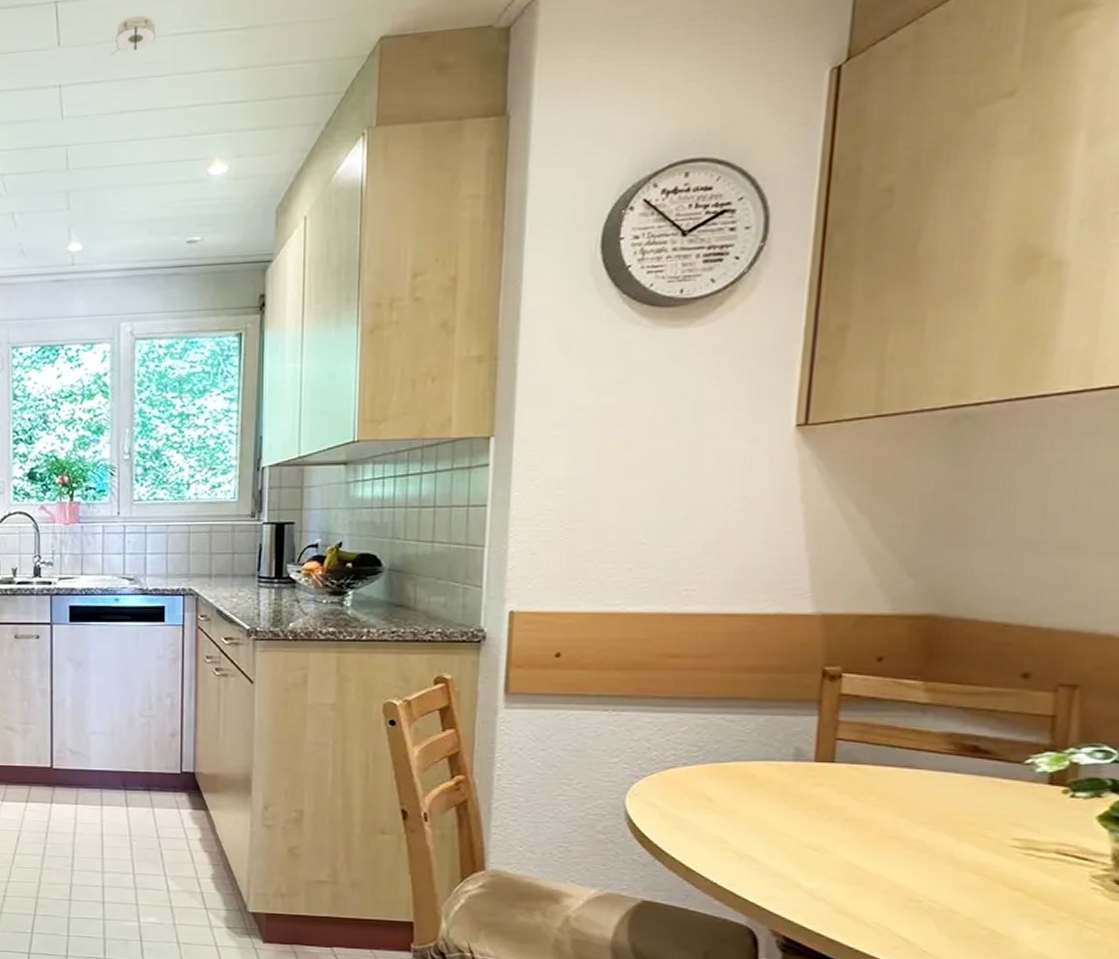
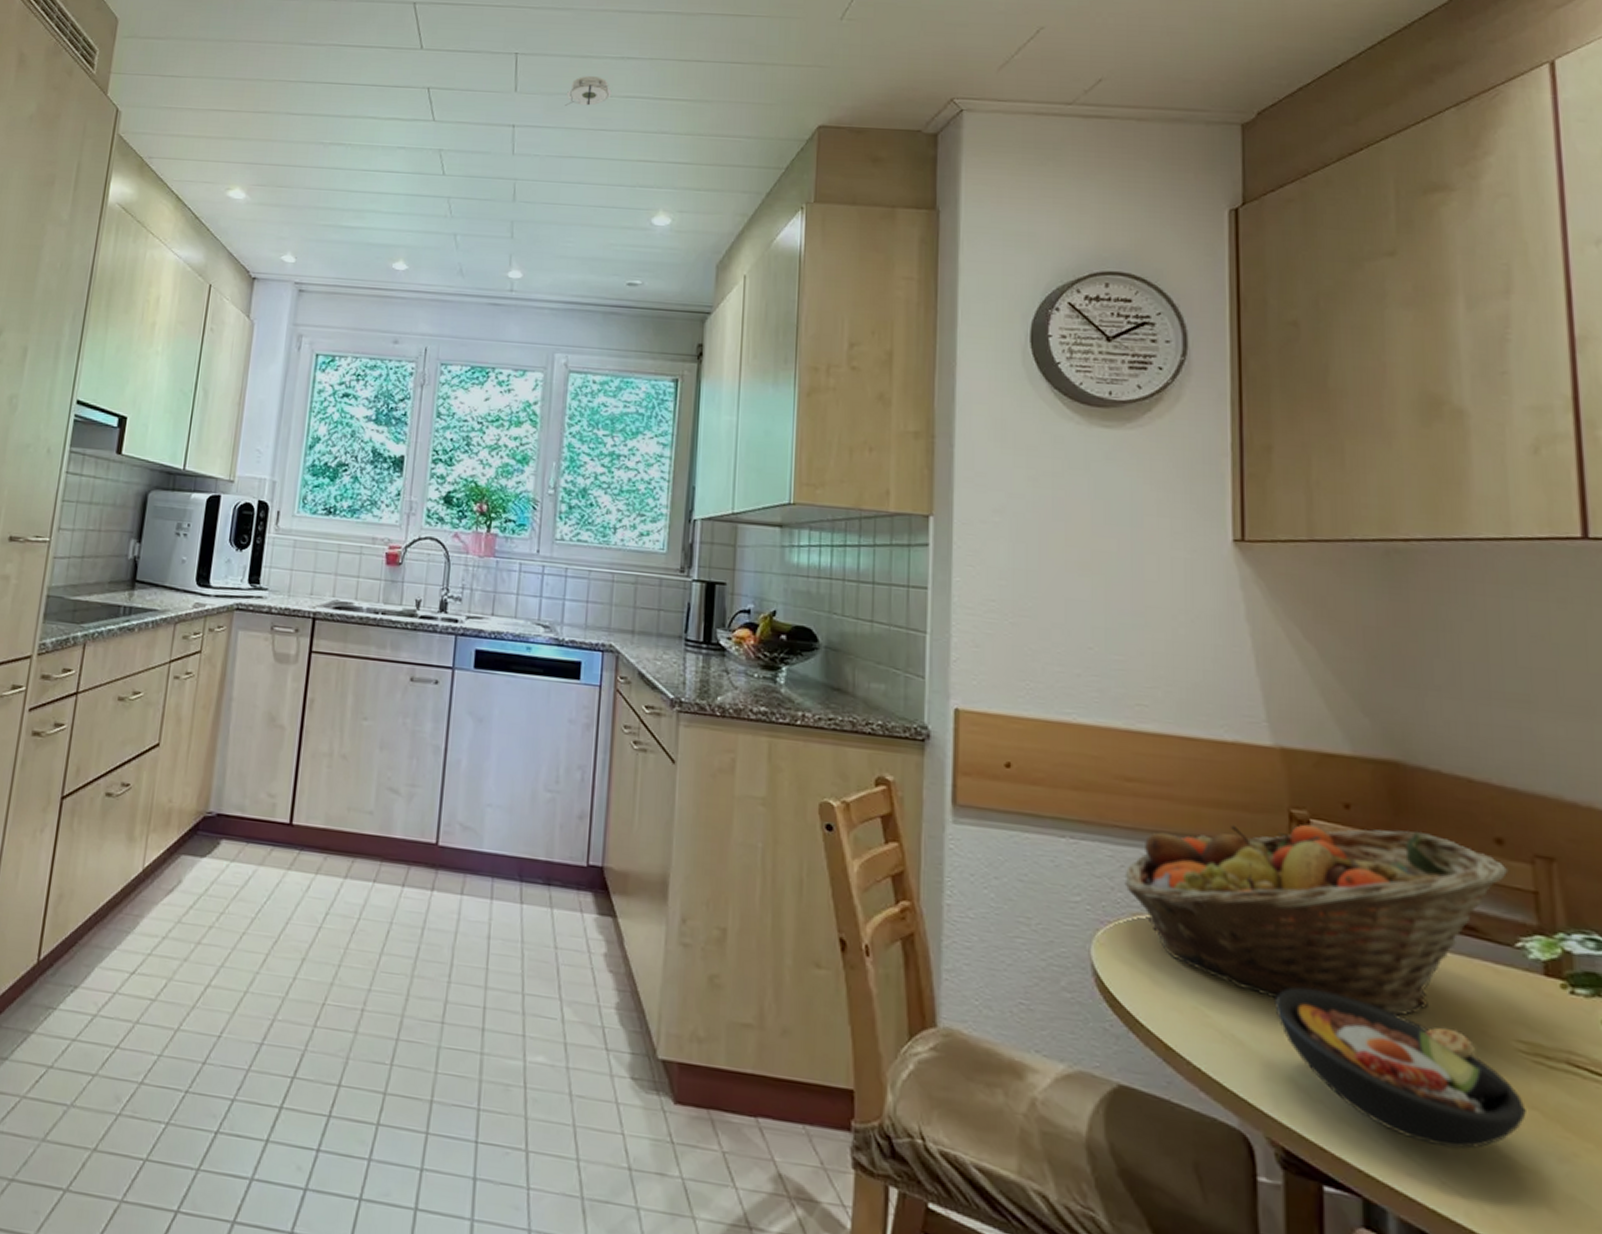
fruit basket: none [660,674,1032,828] -> present [1124,824,1510,1016]
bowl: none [789,814,1010,926] -> present [1274,987,1526,1149]

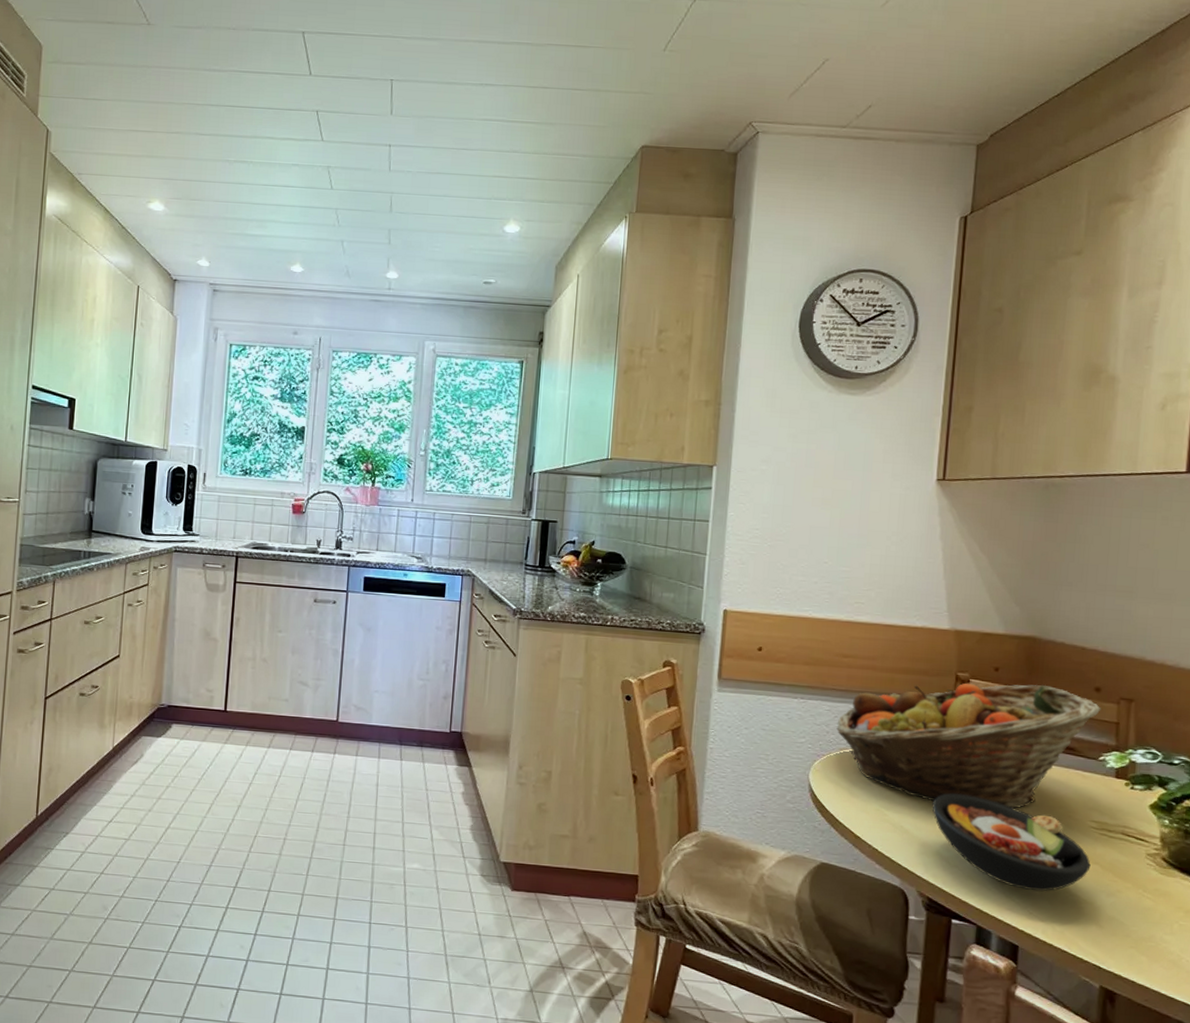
smoke detector: present [565,75,612,106] -> none [433,100,472,128]

